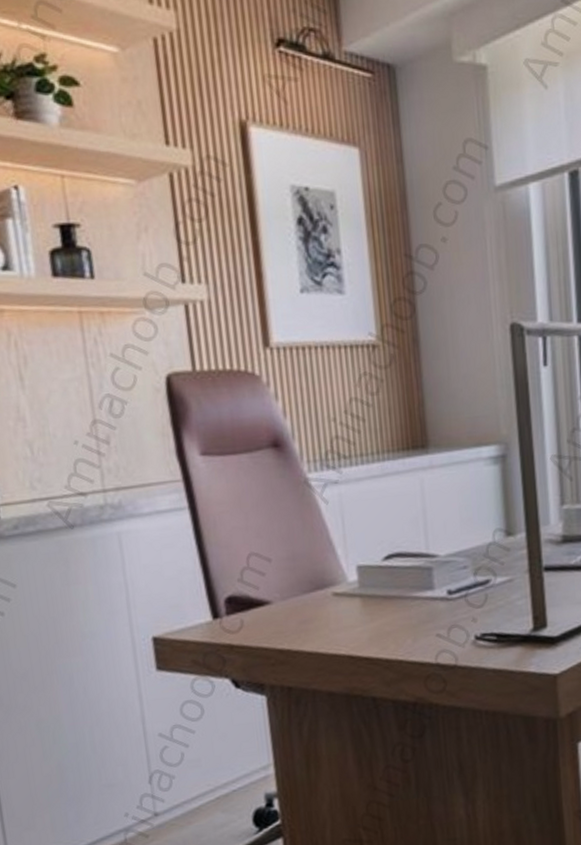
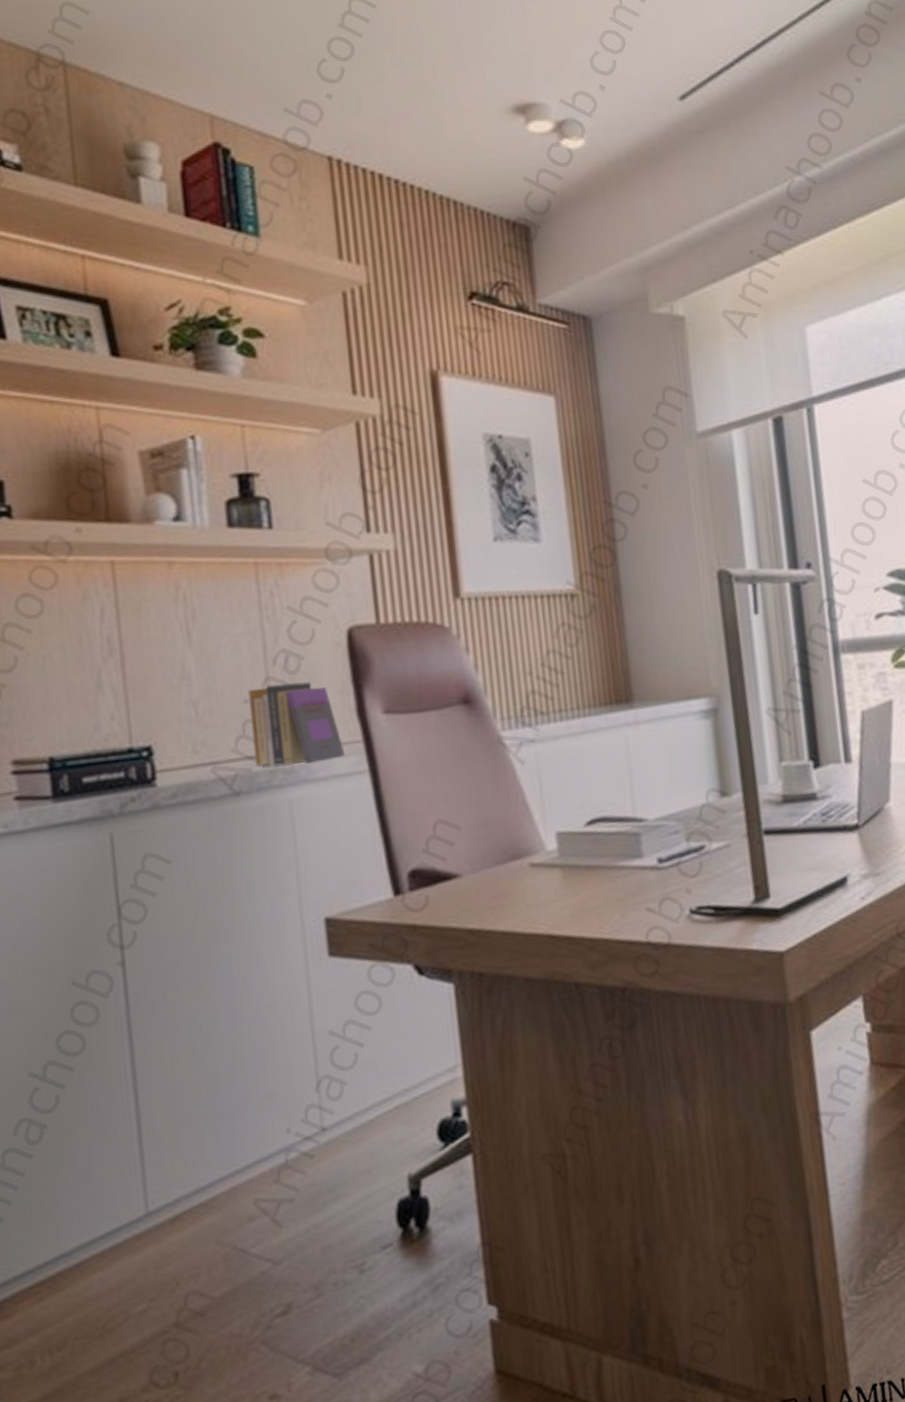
books: none [77,425,167,502] -> present [248,682,346,766]

